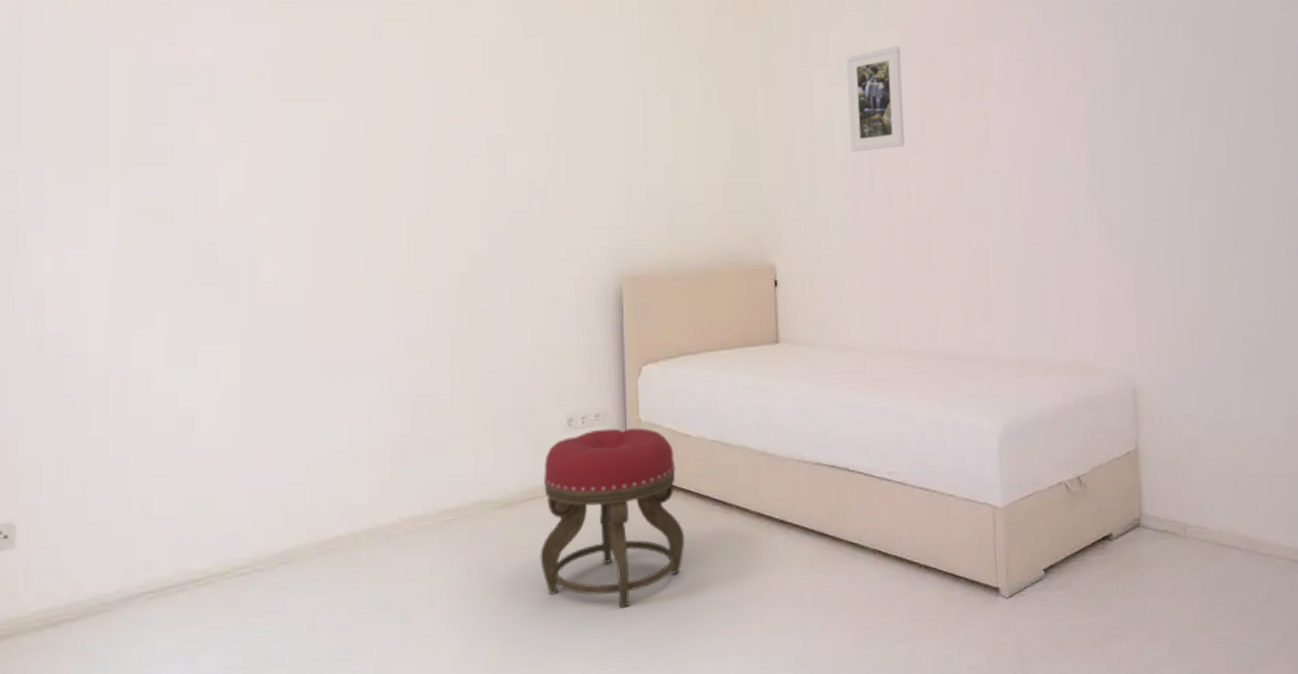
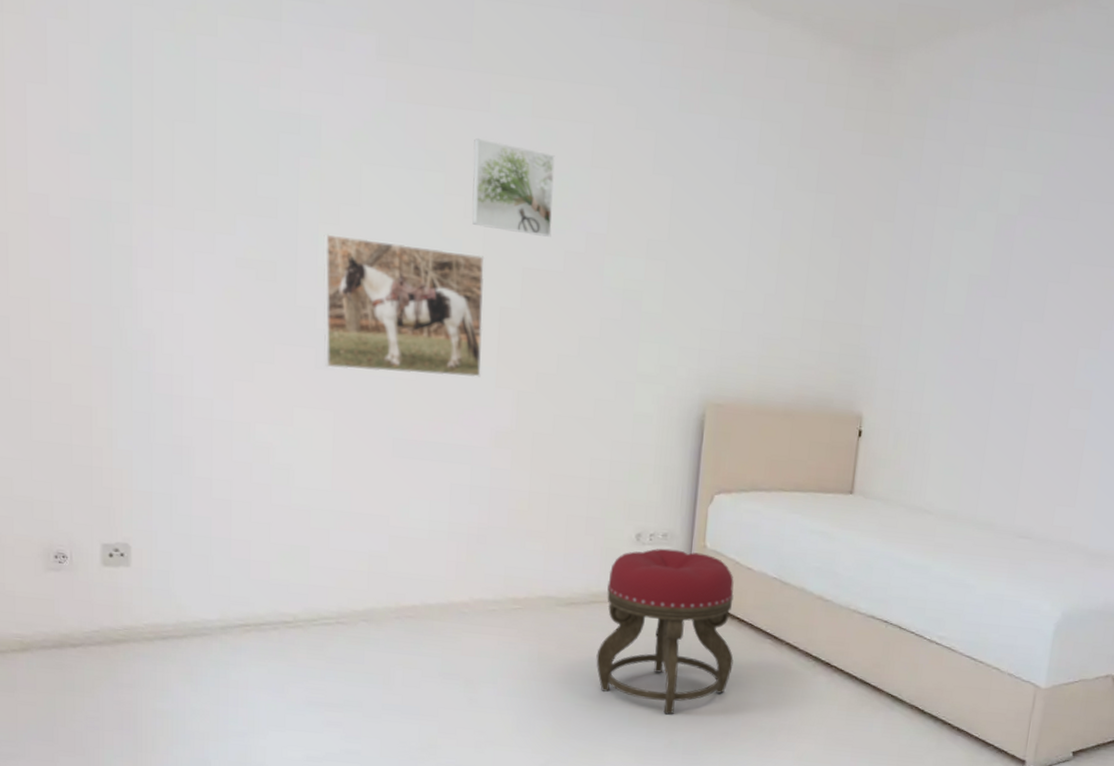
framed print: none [222,169,392,301] -> present [323,233,485,378]
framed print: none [369,64,452,144] -> present [472,138,555,237]
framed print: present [847,46,905,152] -> none [963,194,1038,309]

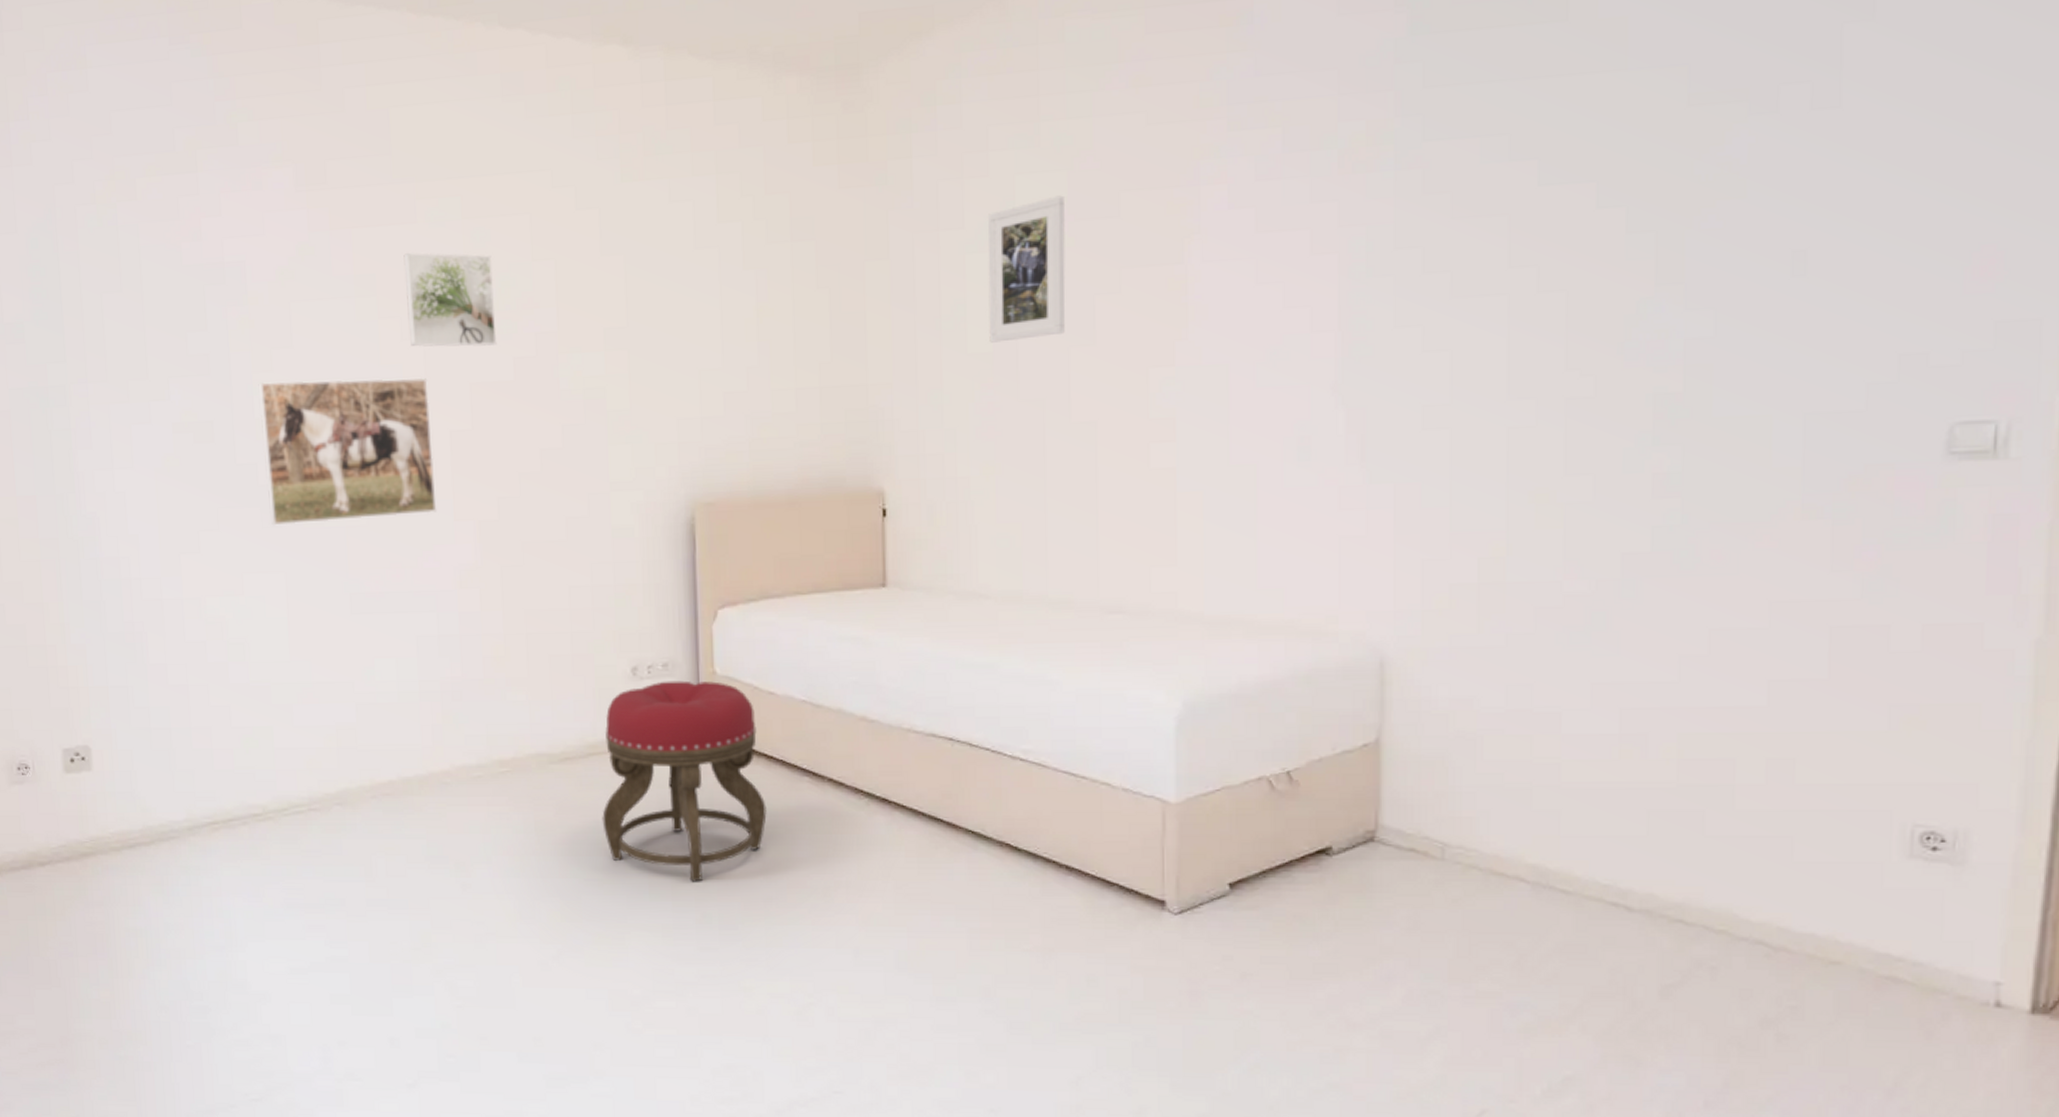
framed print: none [963,194,1038,309] -> present [988,195,1066,343]

